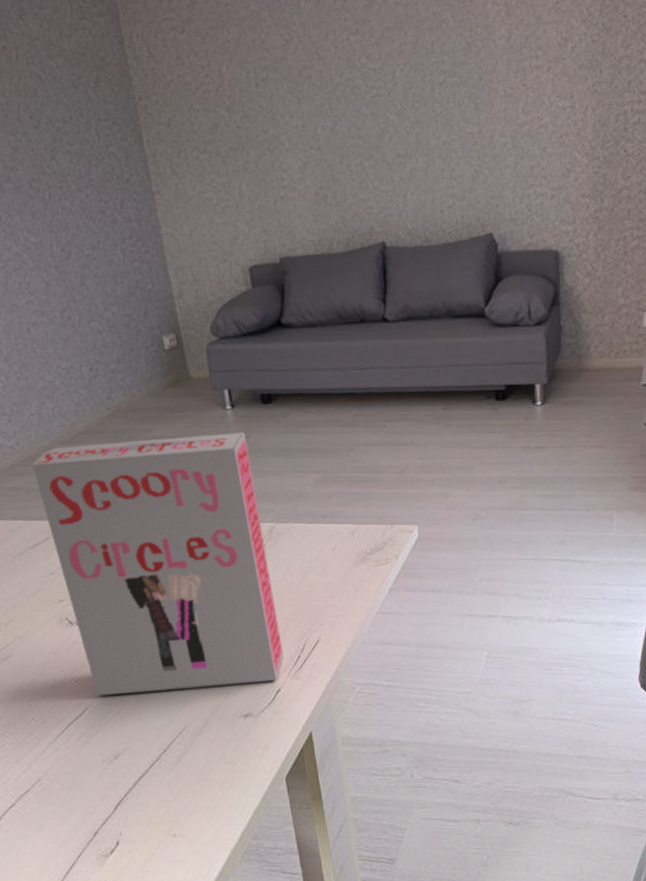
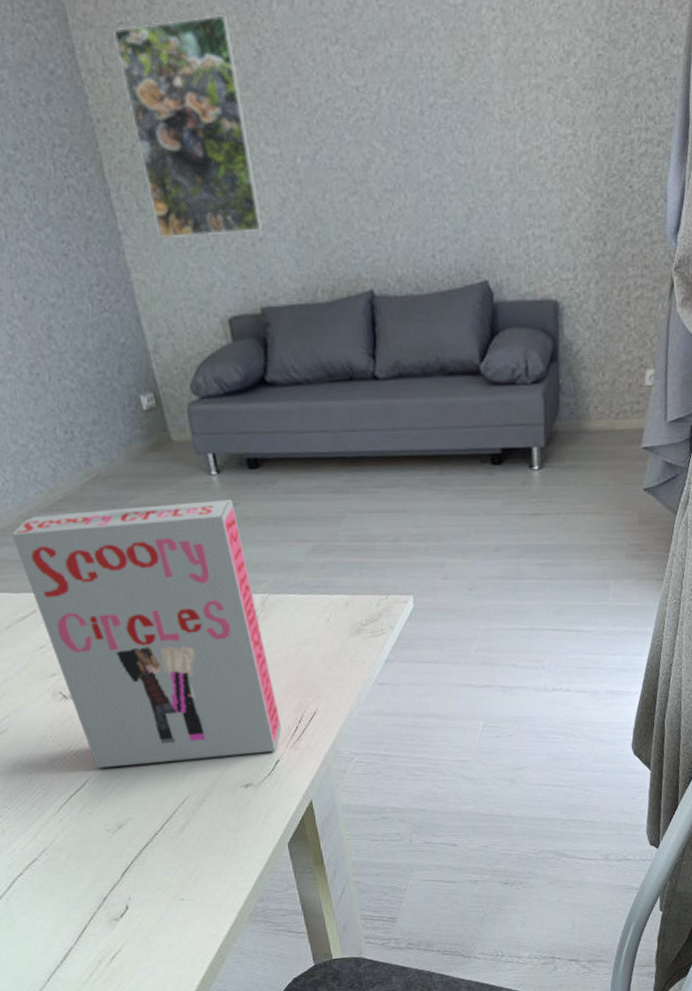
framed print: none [159,11,285,198] -> present [113,15,263,238]

